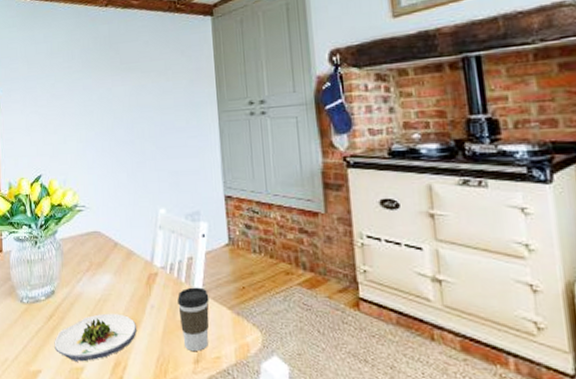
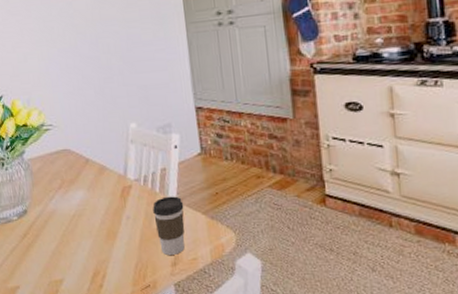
salad plate: present [54,313,137,362] -> none [30,227,114,275]

